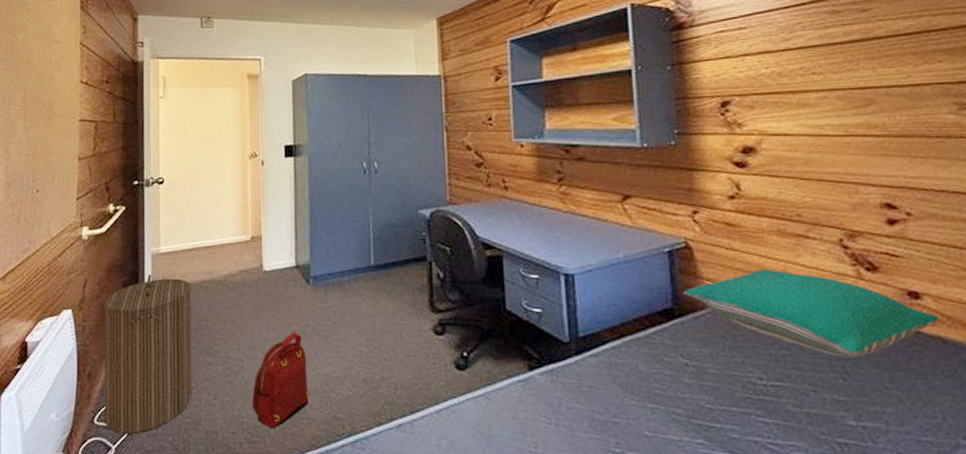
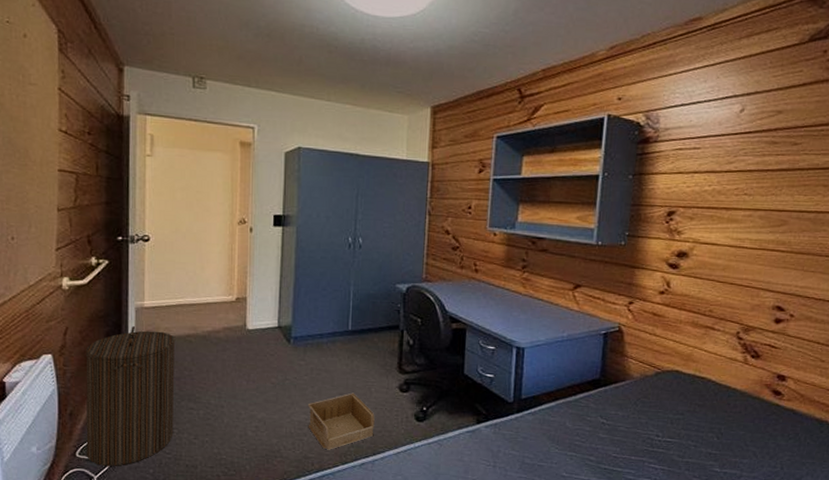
backpack: present [252,331,310,427] -> none [231,383,284,463]
storage bin: none [332,338,409,409] -> present [307,392,375,450]
pillow: present [684,268,939,357] -> none [611,351,795,422]

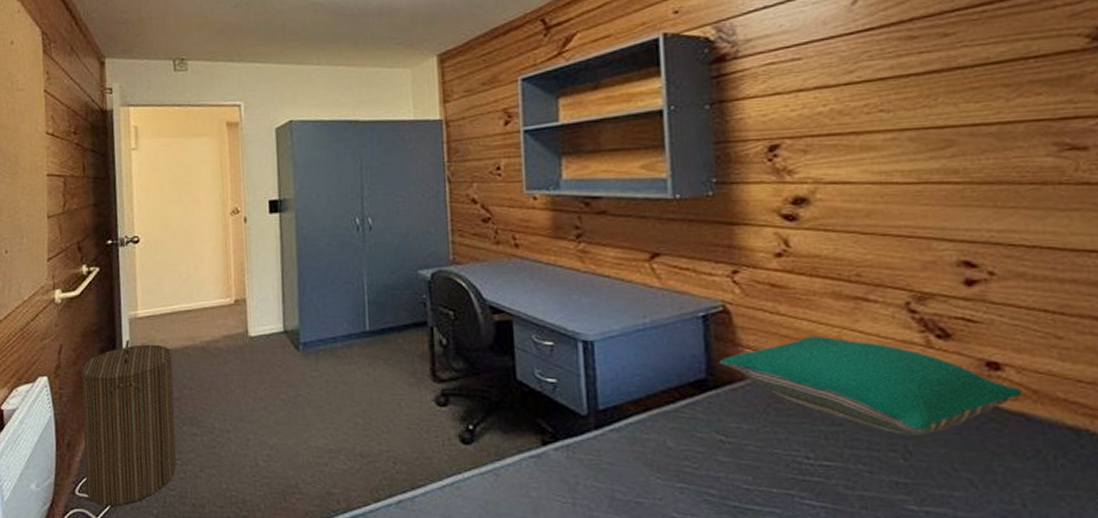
storage bin: present [307,392,375,450] -> none [325,409,410,484]
pillow: none [611,351,795,422] -> present [720,335,1023,435]

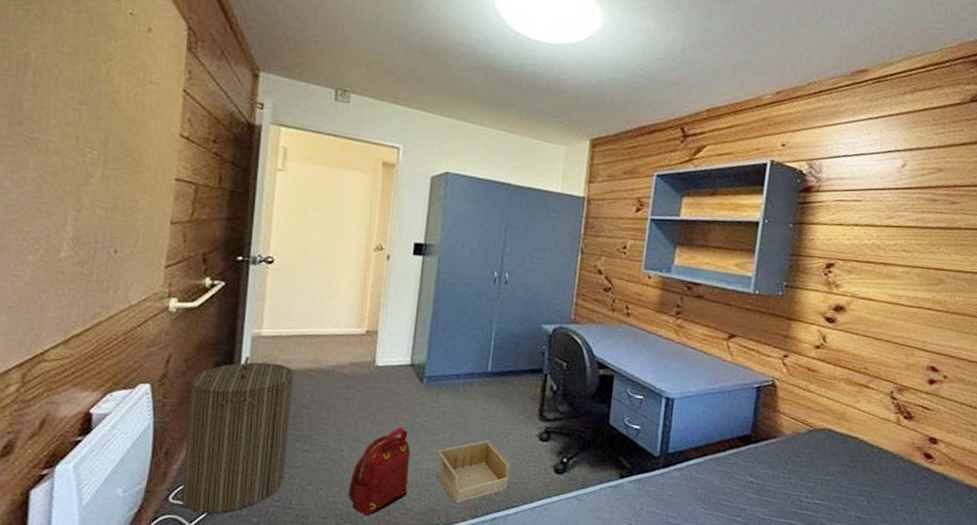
backpack: none [240,401,302,502] -> present [348,426,411,515]
storage bin: none [325,409,410,484] -> present [436,440,511,502]
pillow: present [720,335,1023,435] -> none [762,409,946,485]

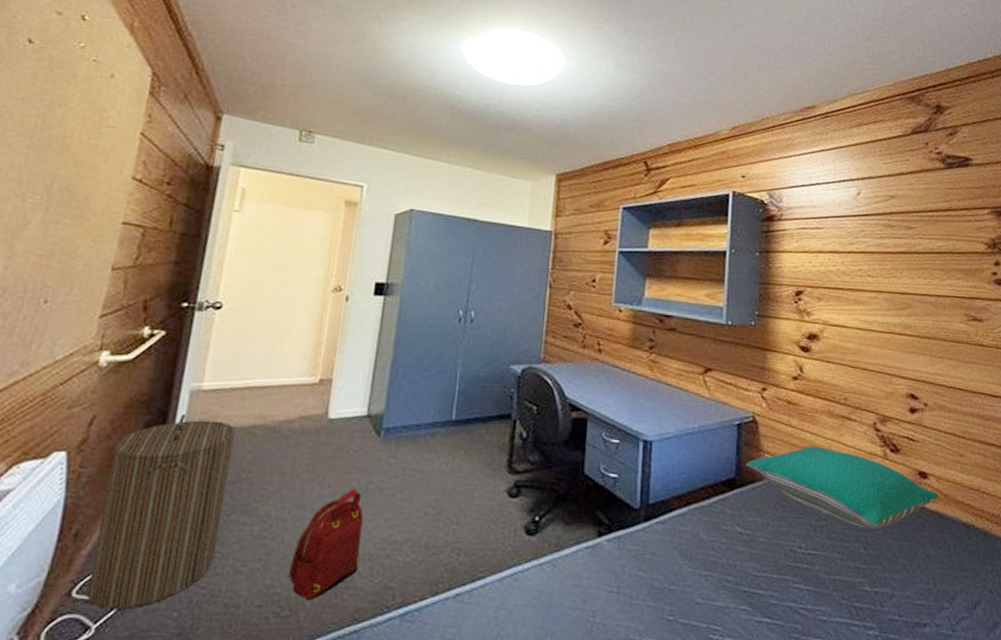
storage bin: present [436,440,511,502] -> none [392,499,477,577]
pillow: none [762,409,946,485] -> present [746,445,939,529]

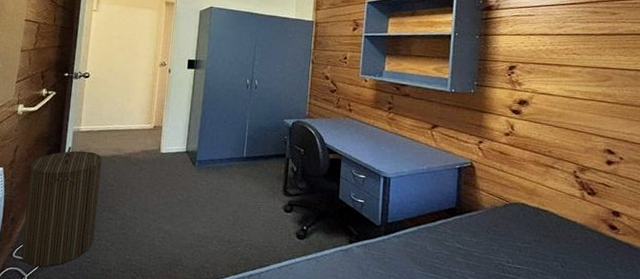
backpack: present [289,488,364,599] -> none [140,200,187,270]
pillow: present [746,445,939,529] -> none [465,186,630,253]

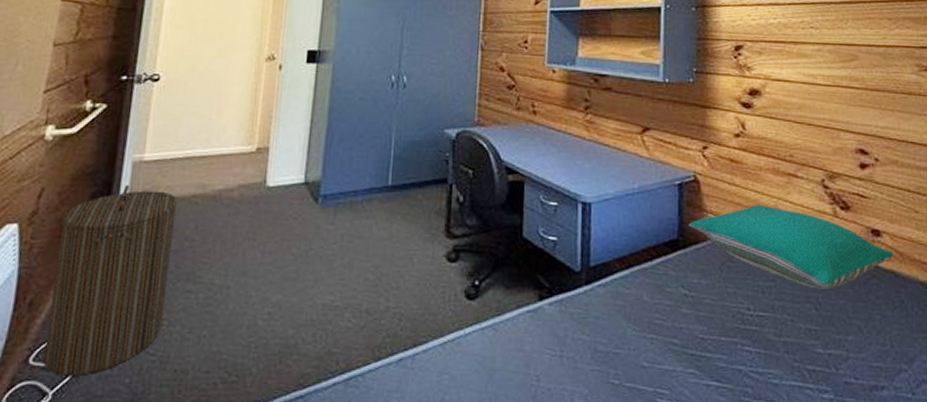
pillow: none [465,186,630,253] -> present [689,204,894,289]

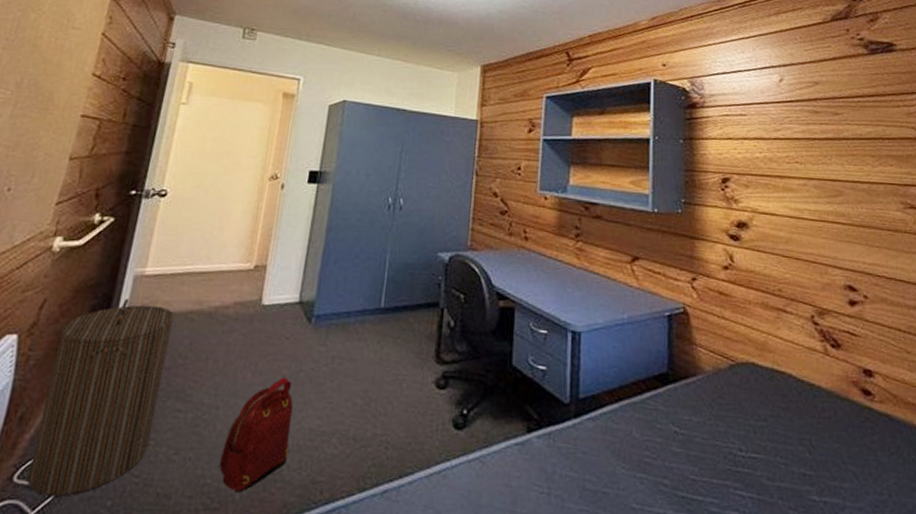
backpack: none [234,255,305,364] -> present [219,376,294,491]
pillow: present [689,204,894,289] -> none [679,339,887,431]

